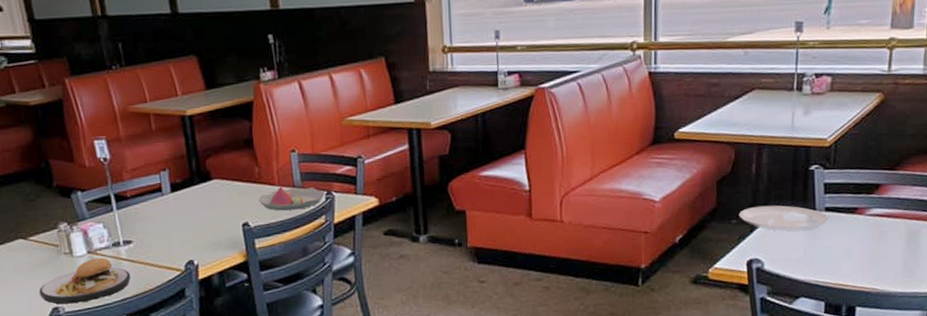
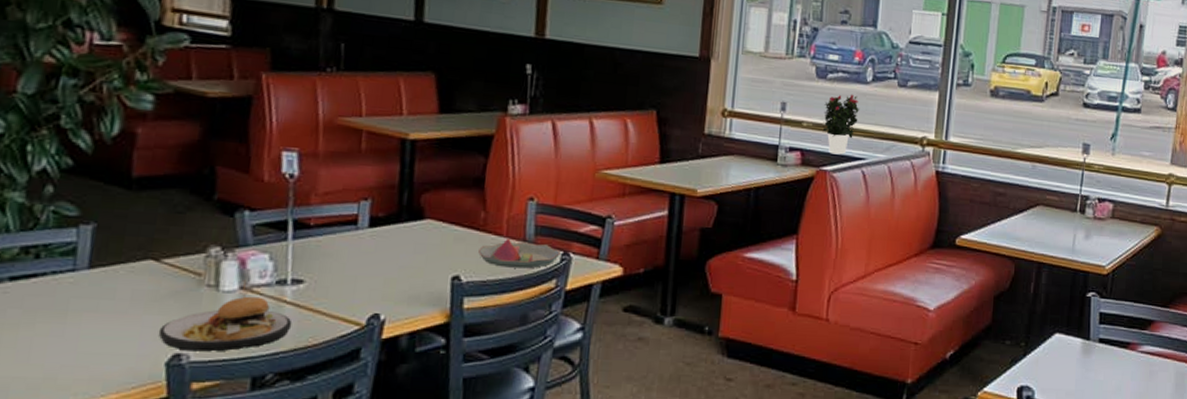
potted flower: none [535,12,569,72] -> present [822,94,860,155]
plate: present [739,205,828,232] -> none [1013,328,1101,361]

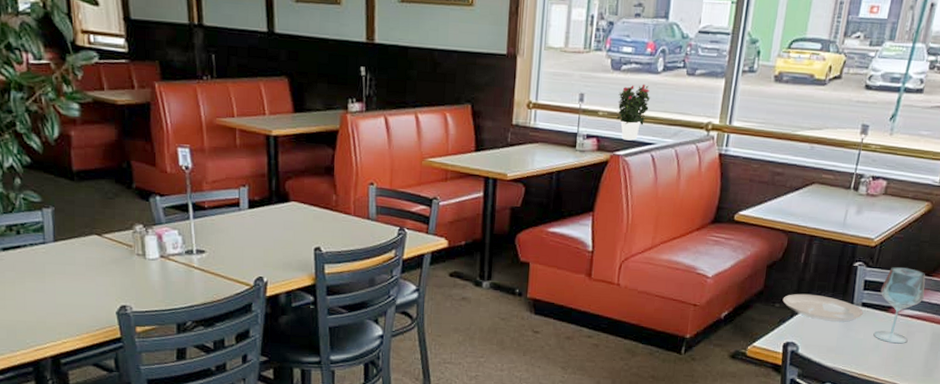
plate: present [158,280,292,352] -> none [108,250,201,305]
dish: present [478,238,561,269] -> none [333,216,397,242]
plate: none [1013,328,1101,361] -> present [782,293,863,322]
wine glass: none [1115,298,1163,386] -> present [874,267,926,344]

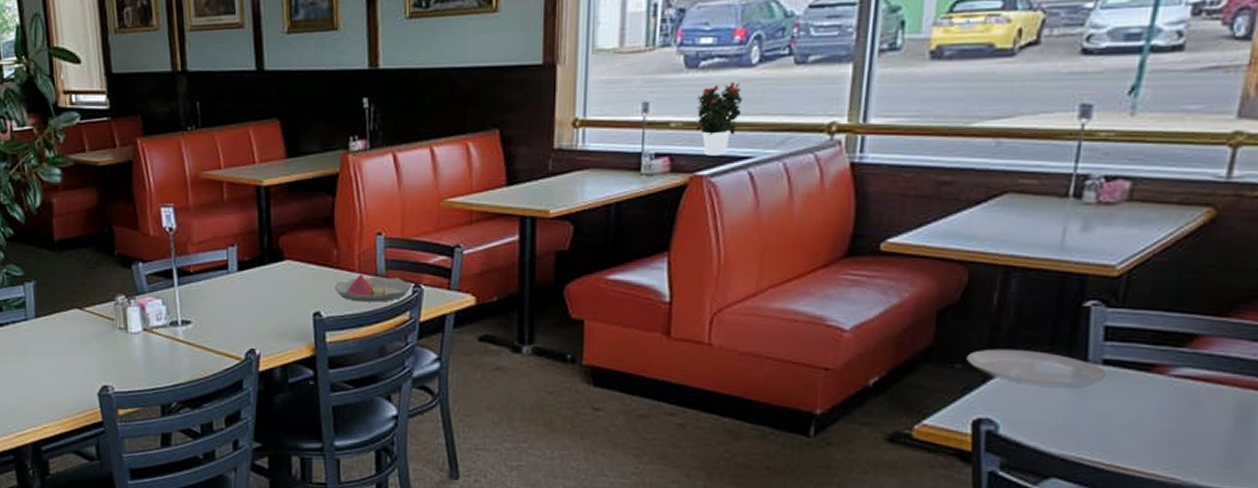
dish: none [333,216,397,242] -> present [335,273,412,302]
wine glass: present [874,267,926,344] -> none [1129,305,1216,420]

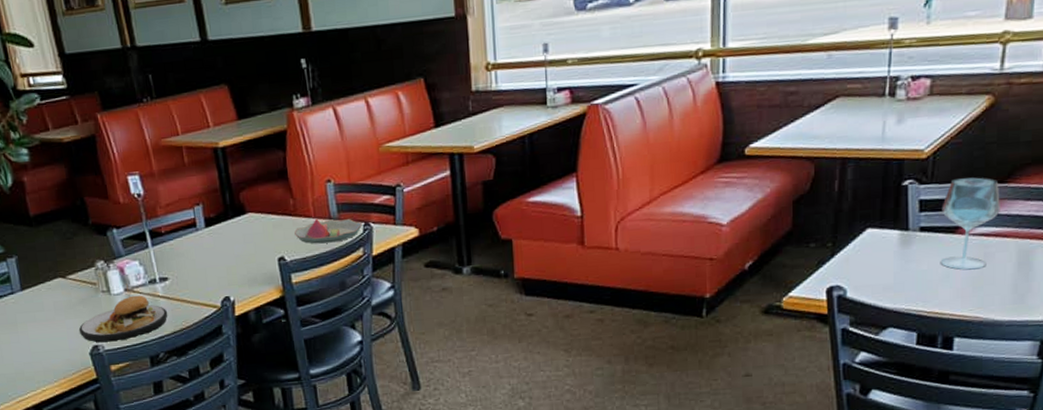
plate: none [89,323,186,384] -> present [78,283,168,343]
potted flower: present [695,81,744,156] -> none [587,19,626,86]
plate: present [966,348,1106,388] -> none [818,226,923,256]
wine glass: none [1129,305,1216,420] -> present [941,177,1000,270]

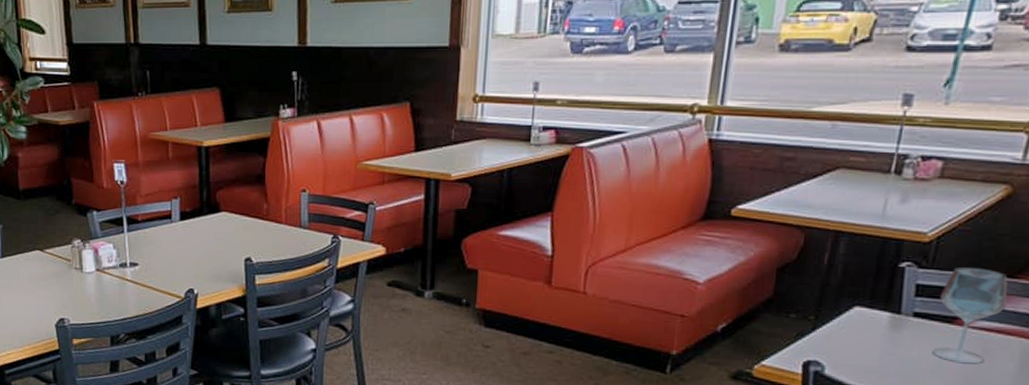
plate: present [78,283,168,343] -> none [48,264,133,317]
dish: present [294,218,362,244] -> none [264,225,331,250]

